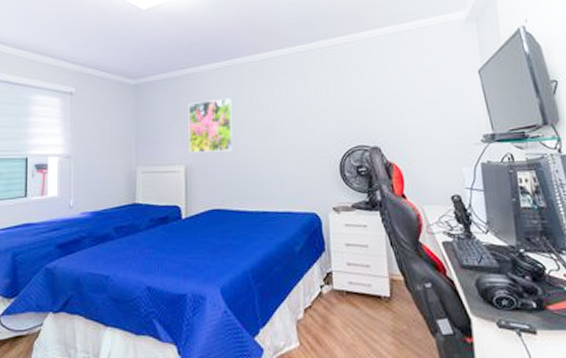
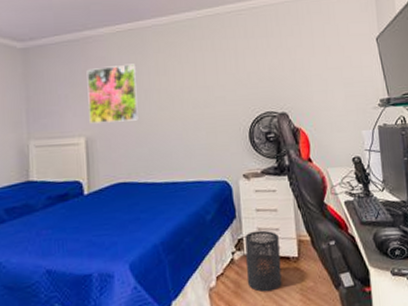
trash can: none [334,265,373,330] -> present [245,230,282,292]

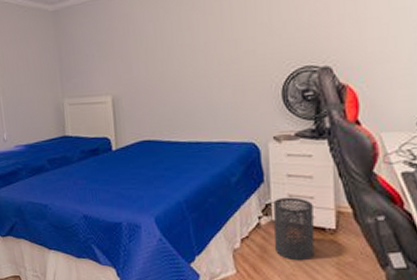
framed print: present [86,63,139,124] -> none [110,19,162,83]

